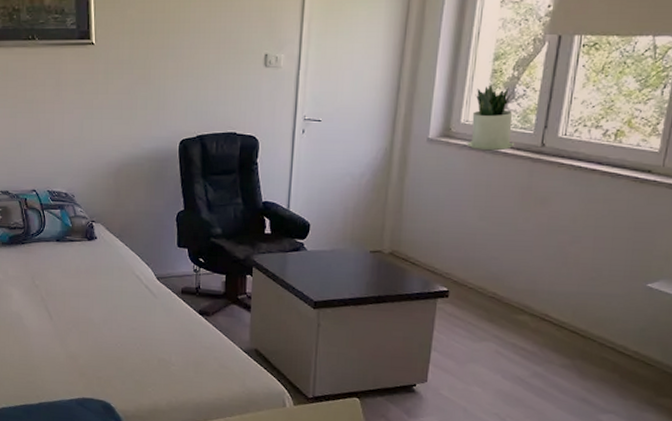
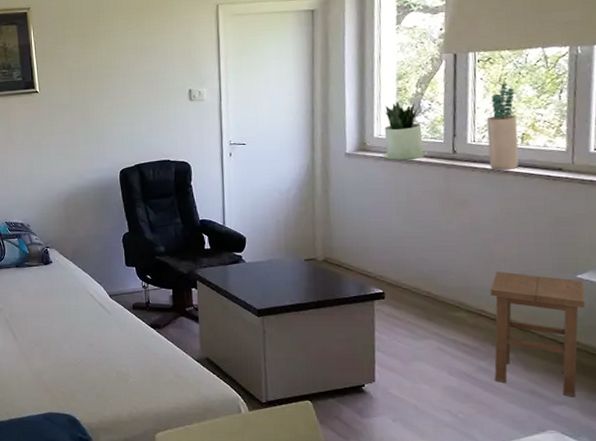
stool: none [548,275,652,407] -> present [490,271,585,397]
vase: none [577,68,617,169] -> present [486,79,519,171]

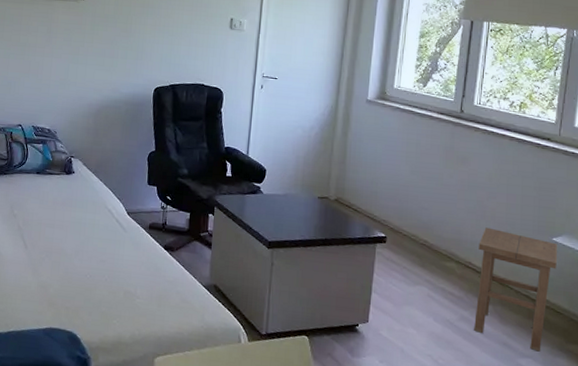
planter: present [383,101,428,161] -> none [400,58,439,114]
vase: present [486,79,519,171] -> none [490,50,518,135]

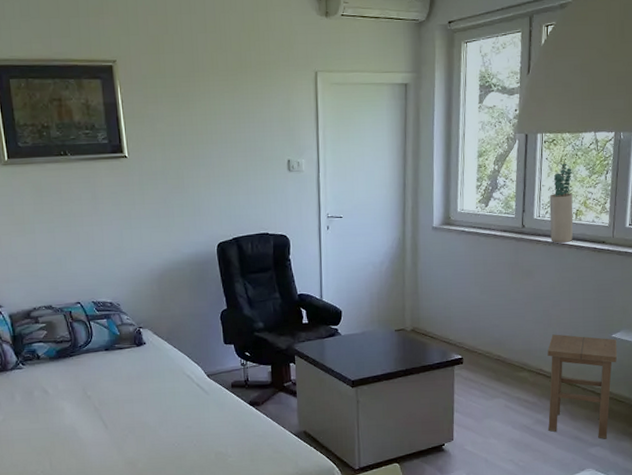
vase: none [490,50,518,135] -> present [549,160,574,244]

